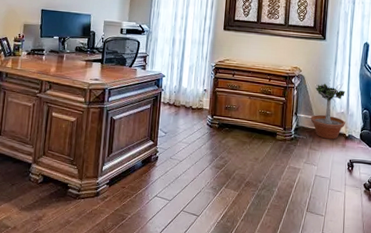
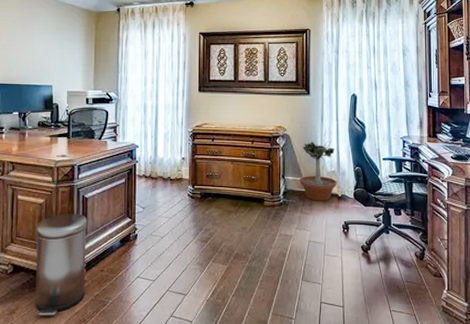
pedal bin: none [60,132,113,225] -> present [35,214,87,315]

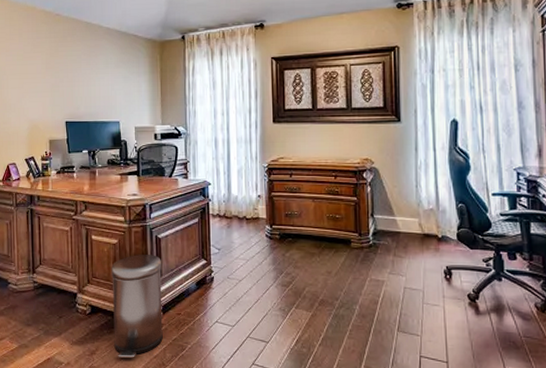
potted tree: present [299,139,337,201] -> none [391,172,436,243]

